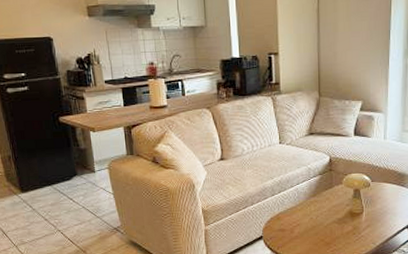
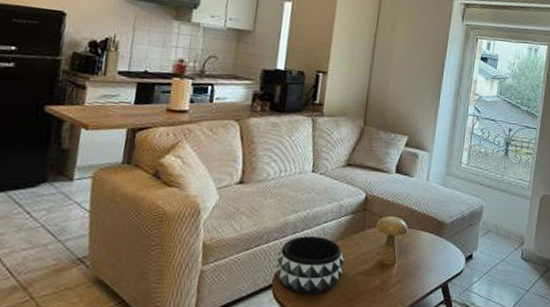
decorative bowl: none [262,196,320,242] -> present [275,236,345,295]

